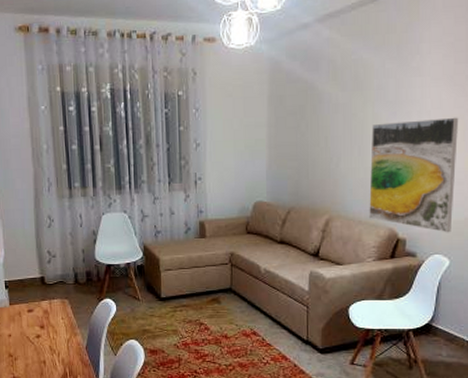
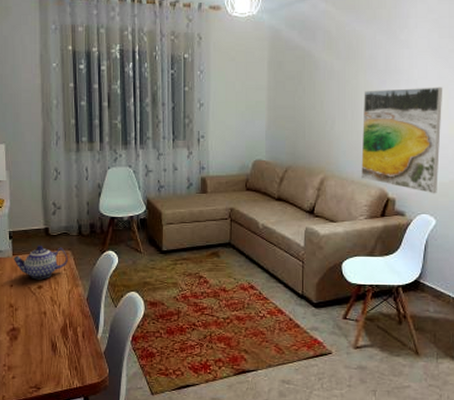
teapot: none [11,294,66,329] -> present [14,244,69,280]

